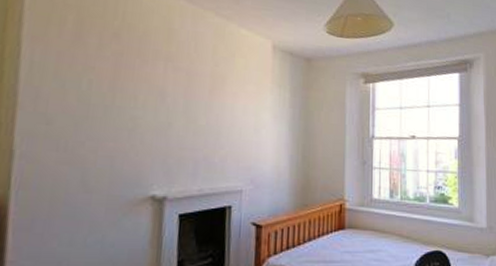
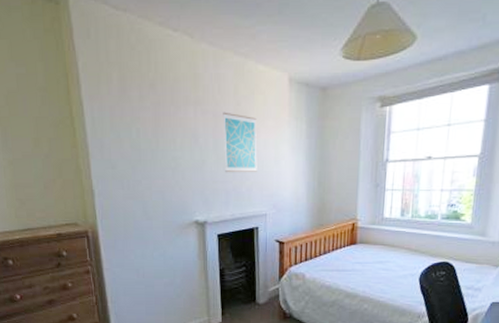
wall art: none [195,71,236,141] -> present [223,112,257,173]

